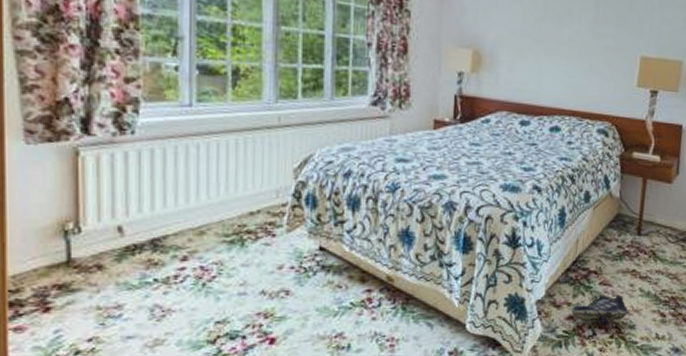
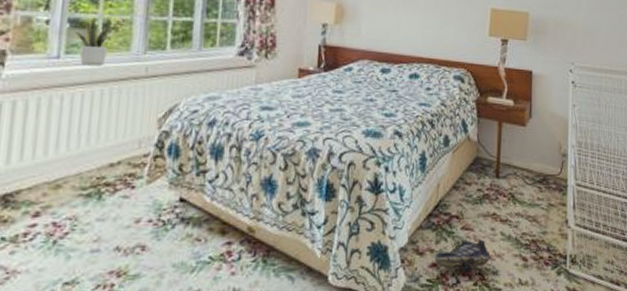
potted plant: none [206,64,244,115] -> present [76,17,114,67]

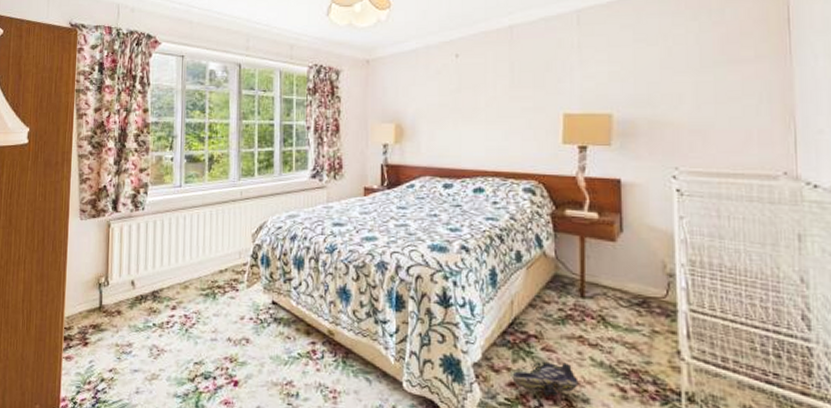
potted plant: present [76,17,114,67] -> none [191,153,217,192]

